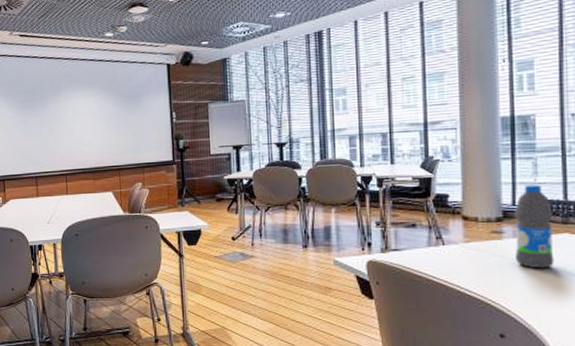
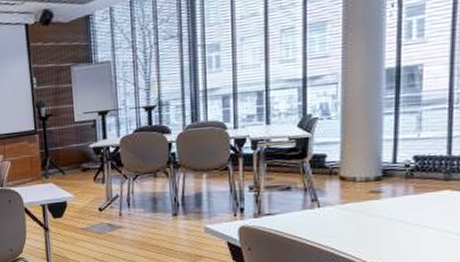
water bottle: present [514,184,555,269] -> none [393,140,435,228]

